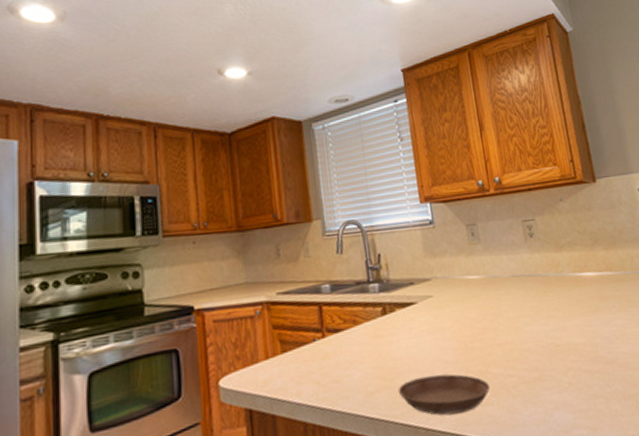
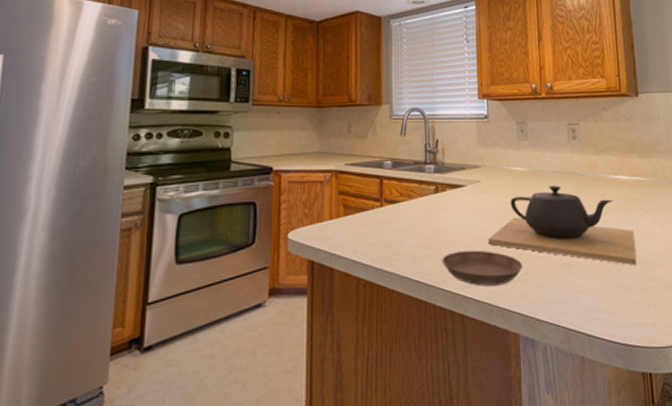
teapot: none [447,291,615,372] -> present [488,185,636,266]

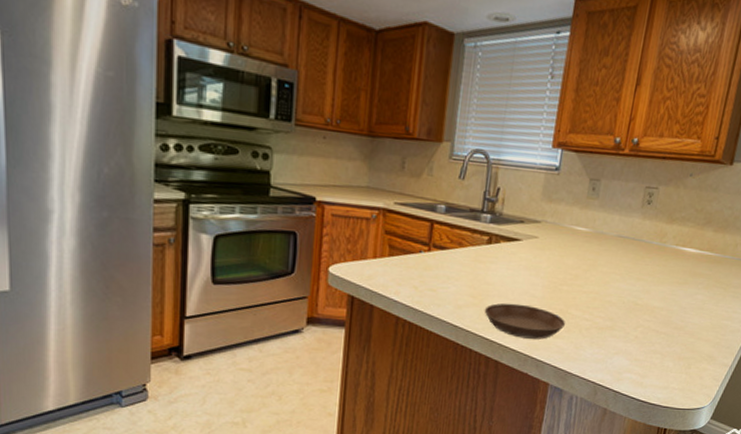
teapot: present [488,185,636,266] -> none [534,249,686,337]

